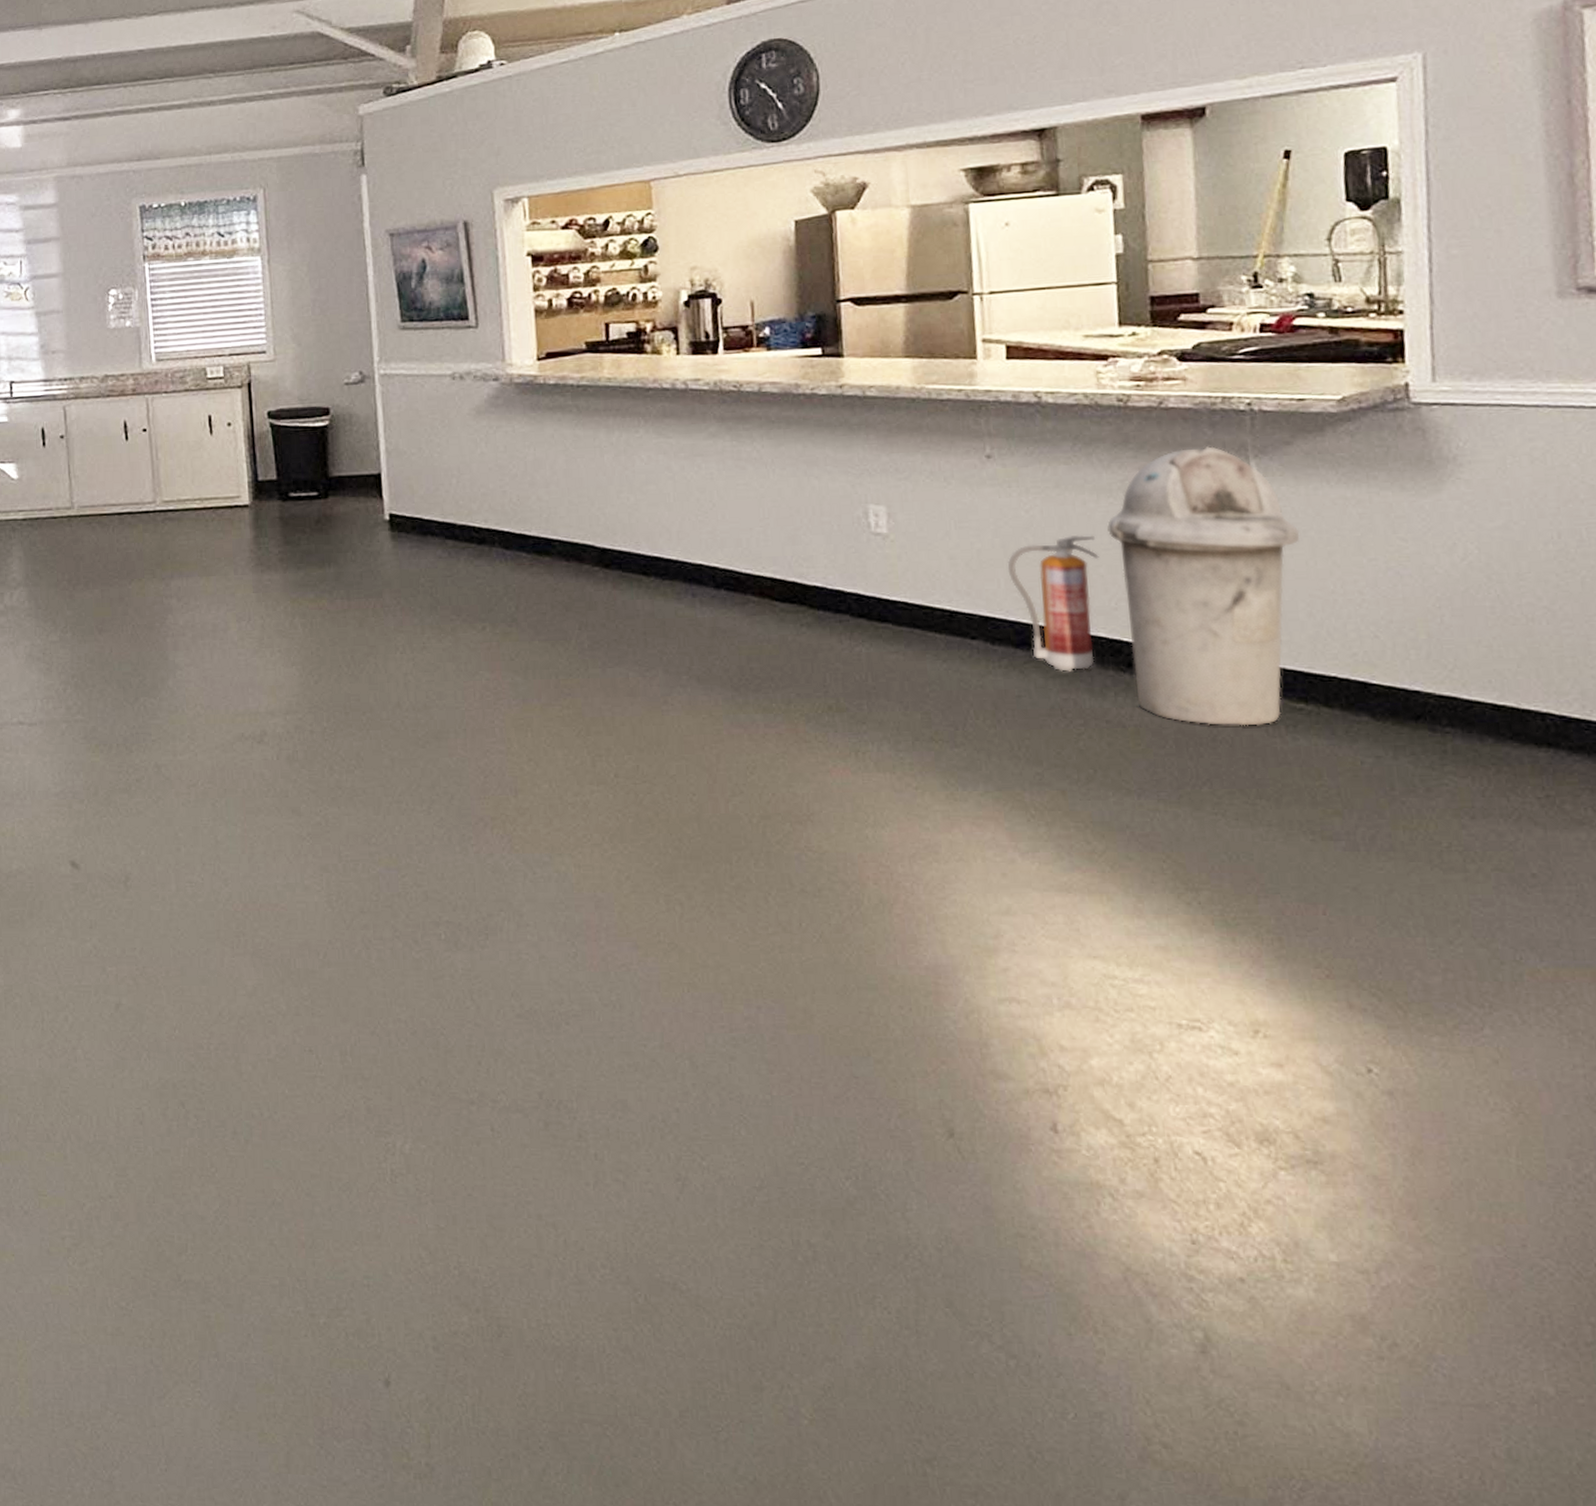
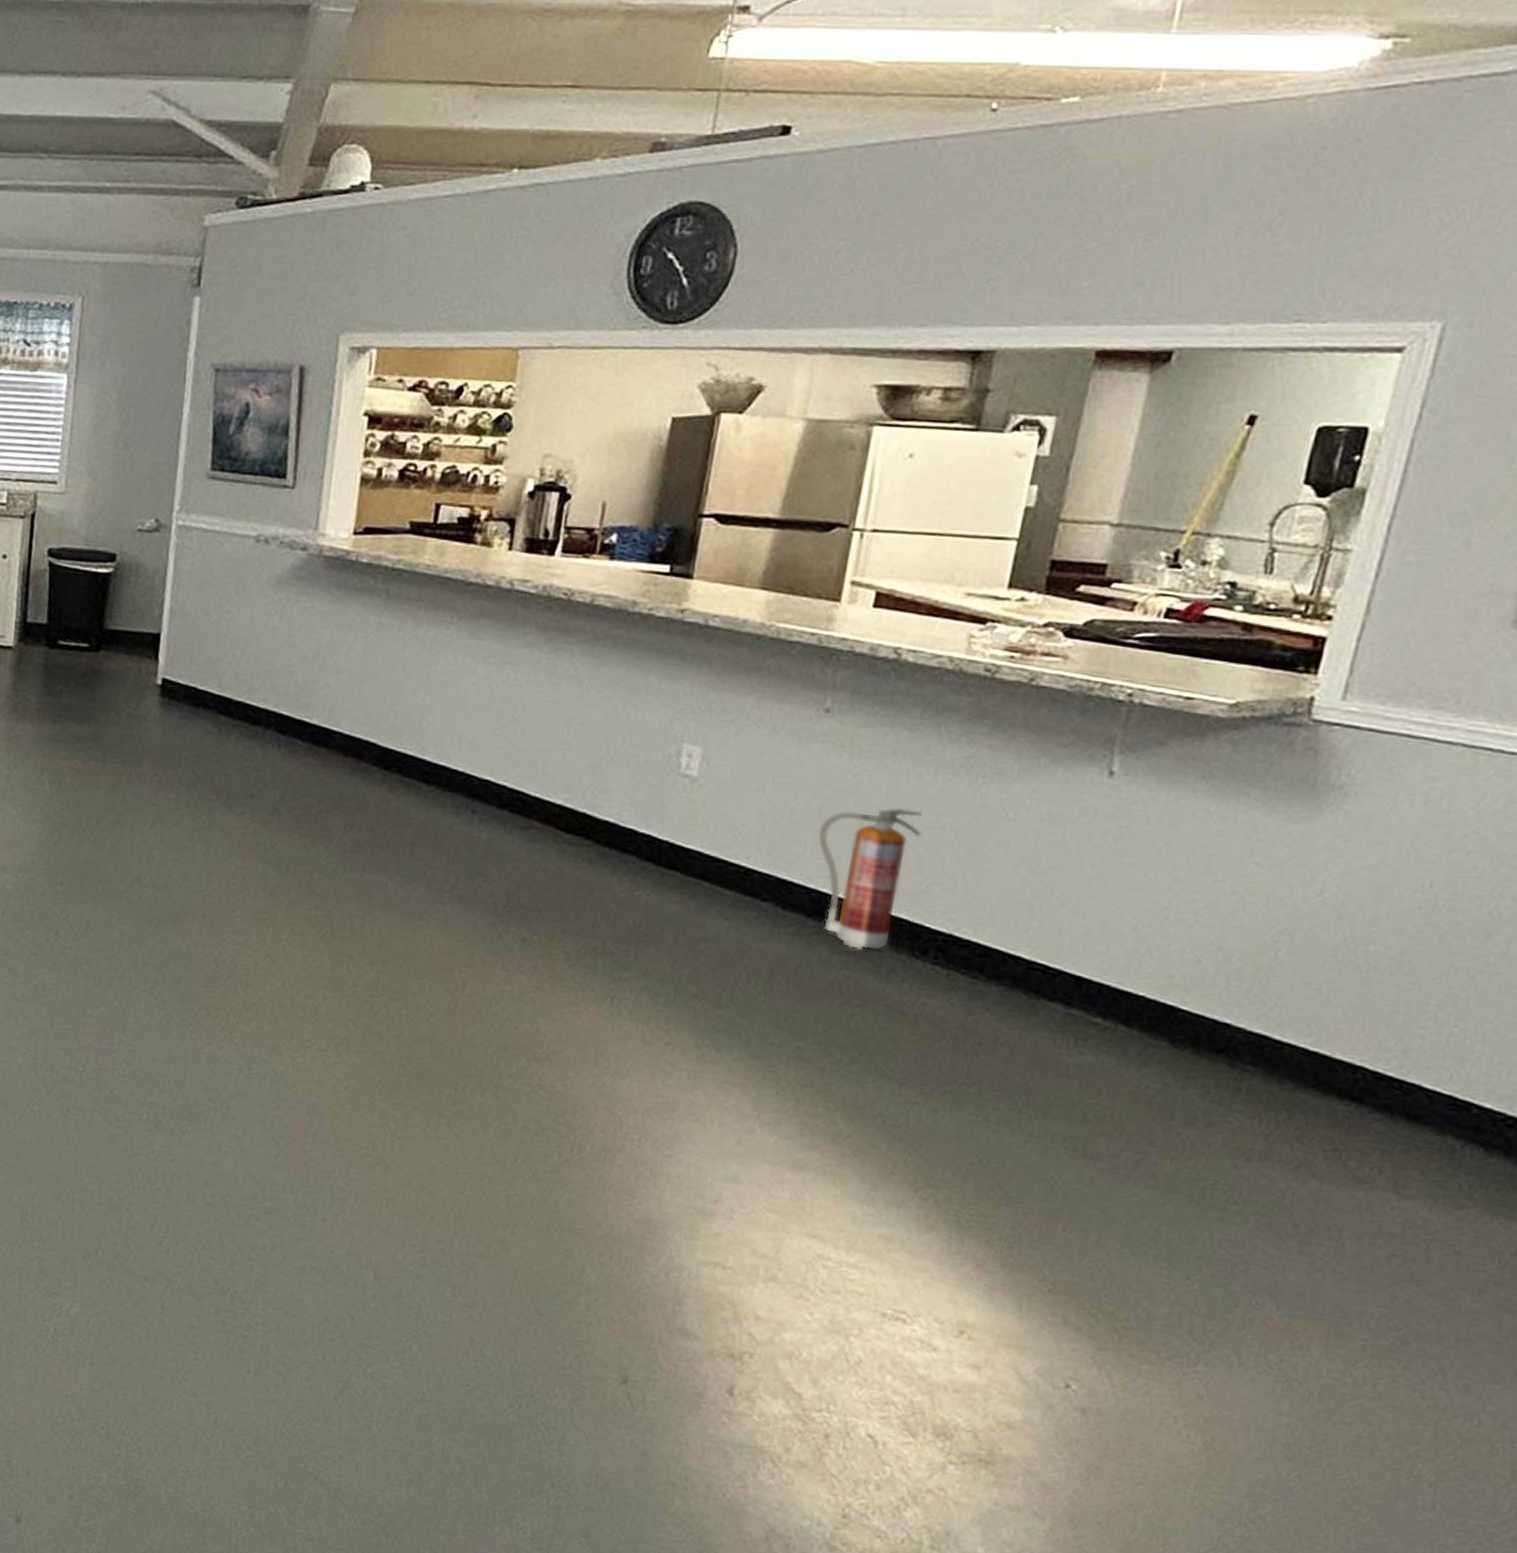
trash can: present [1107,445,1300,726] -> none [923,733,1148,1035]

